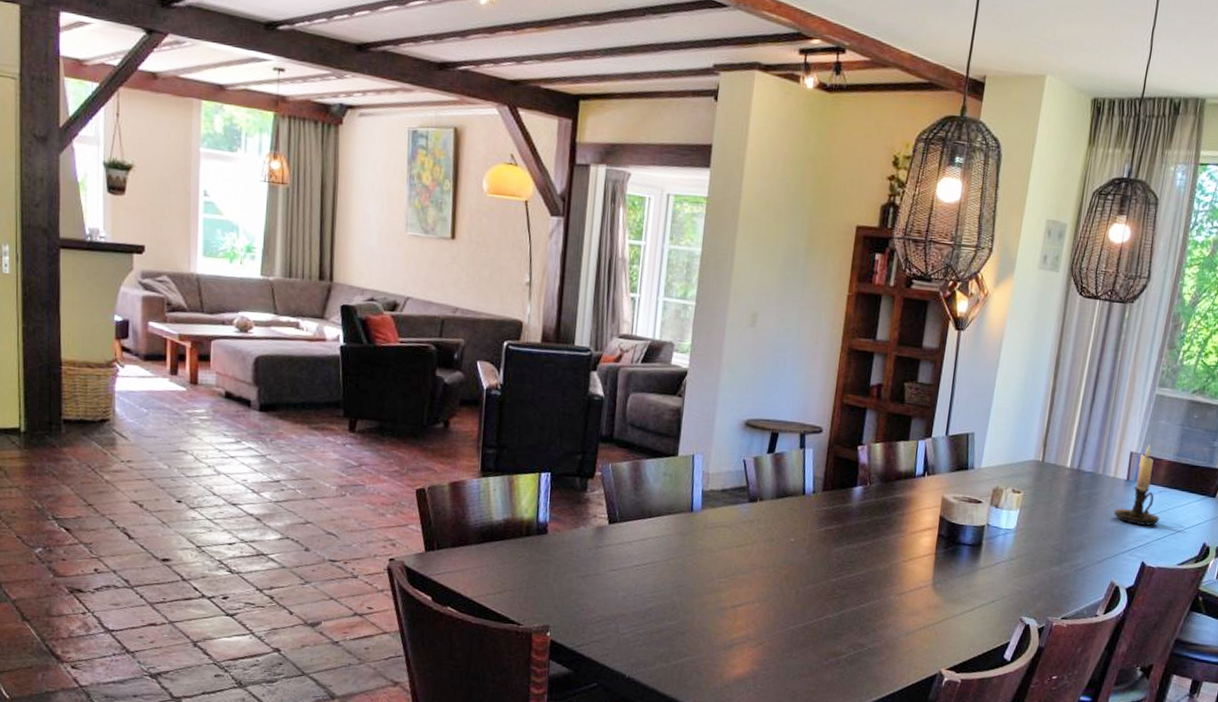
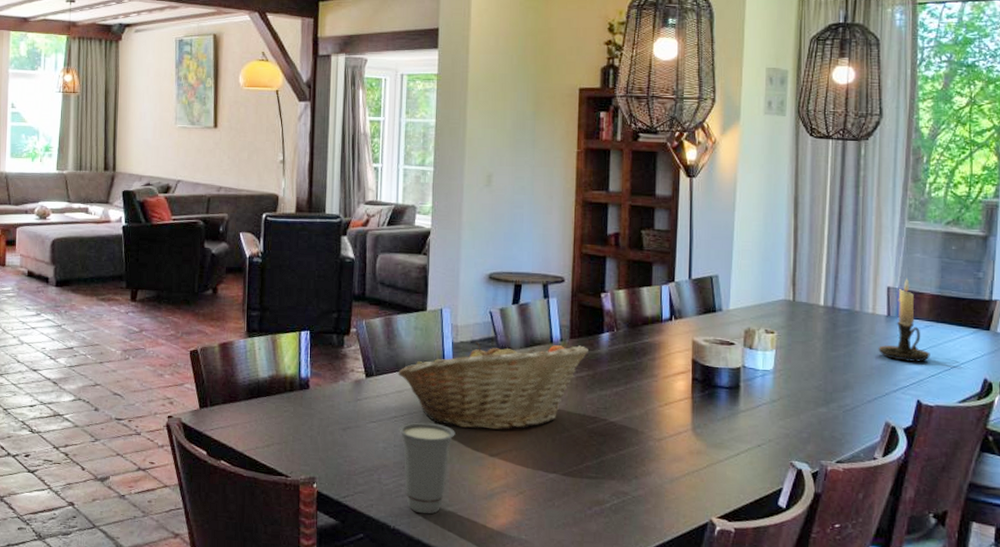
cup: none [639,571,699,664] -> present [398,422,455,514]
fruit basket: none [643,490,840,581] -> present [398,341,588,430]

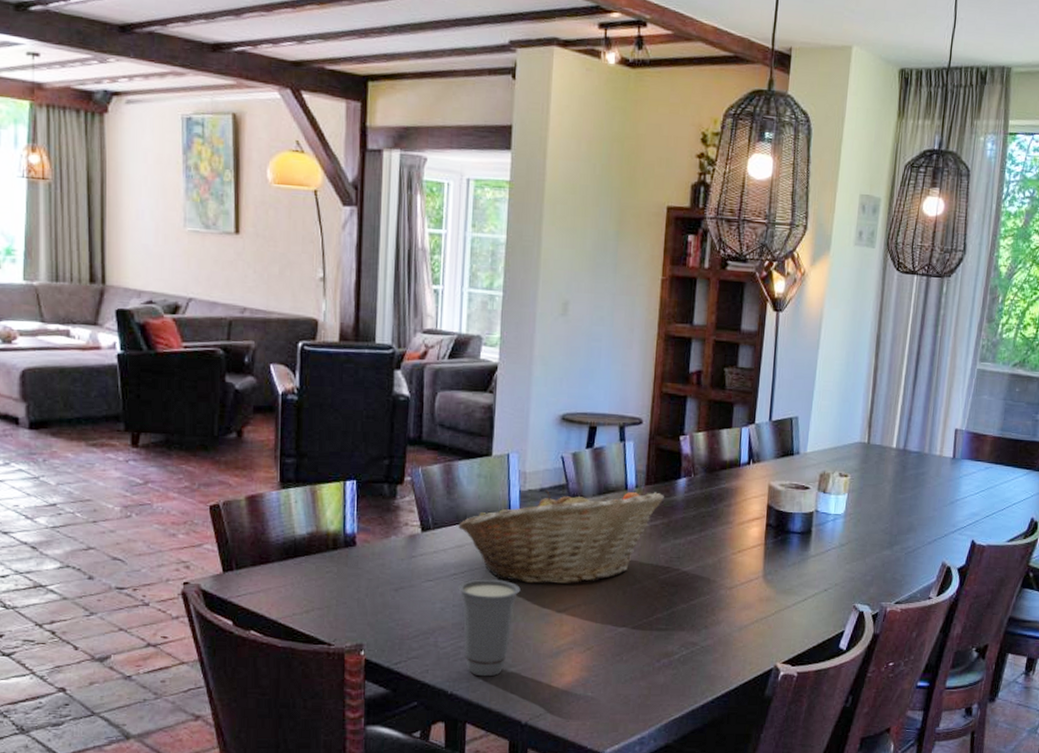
candle holder: present [878,278,930,362] -> none [942,420,988,503]

